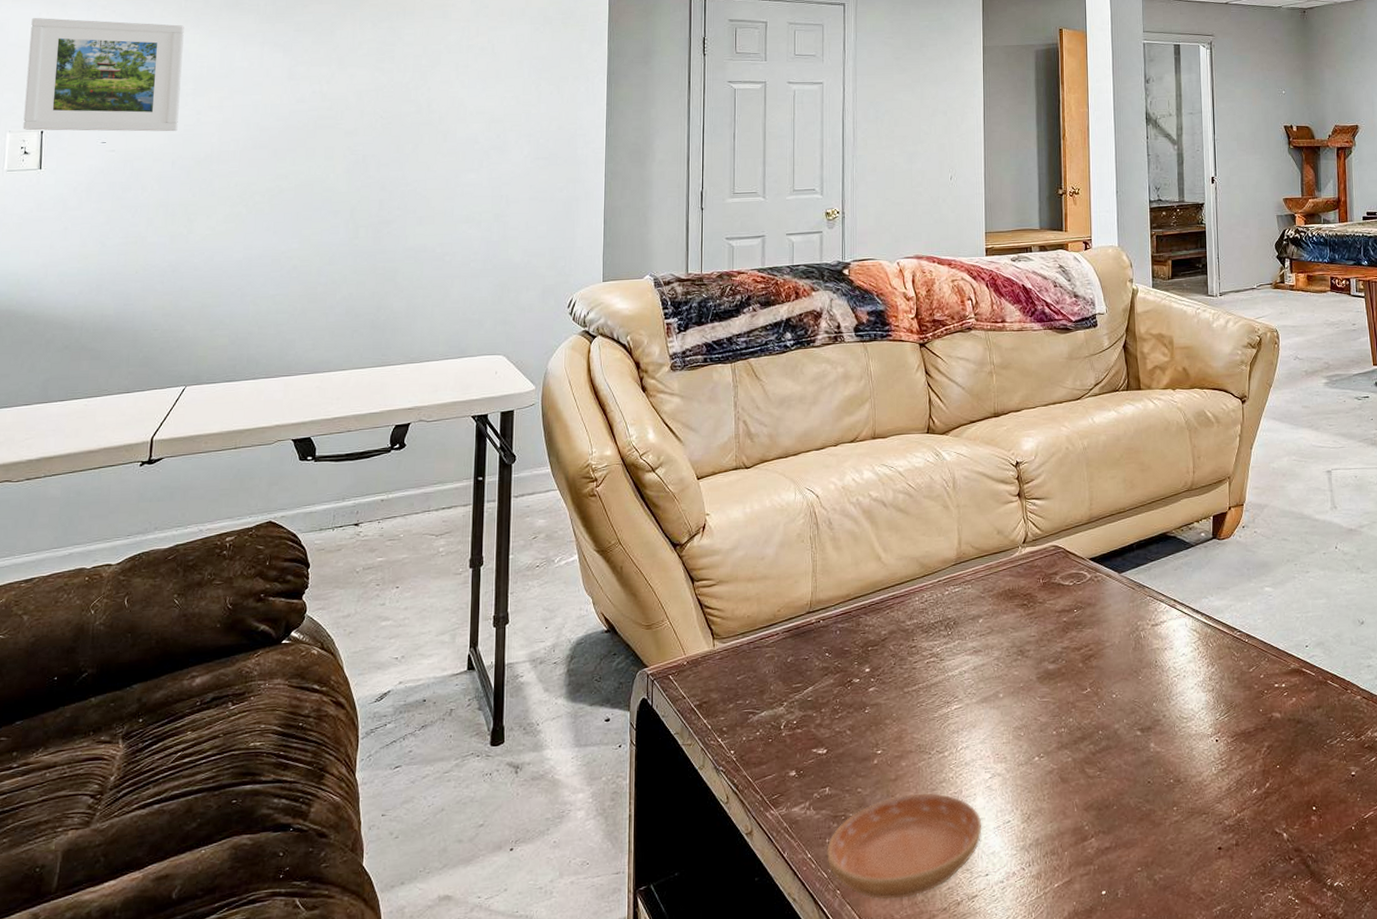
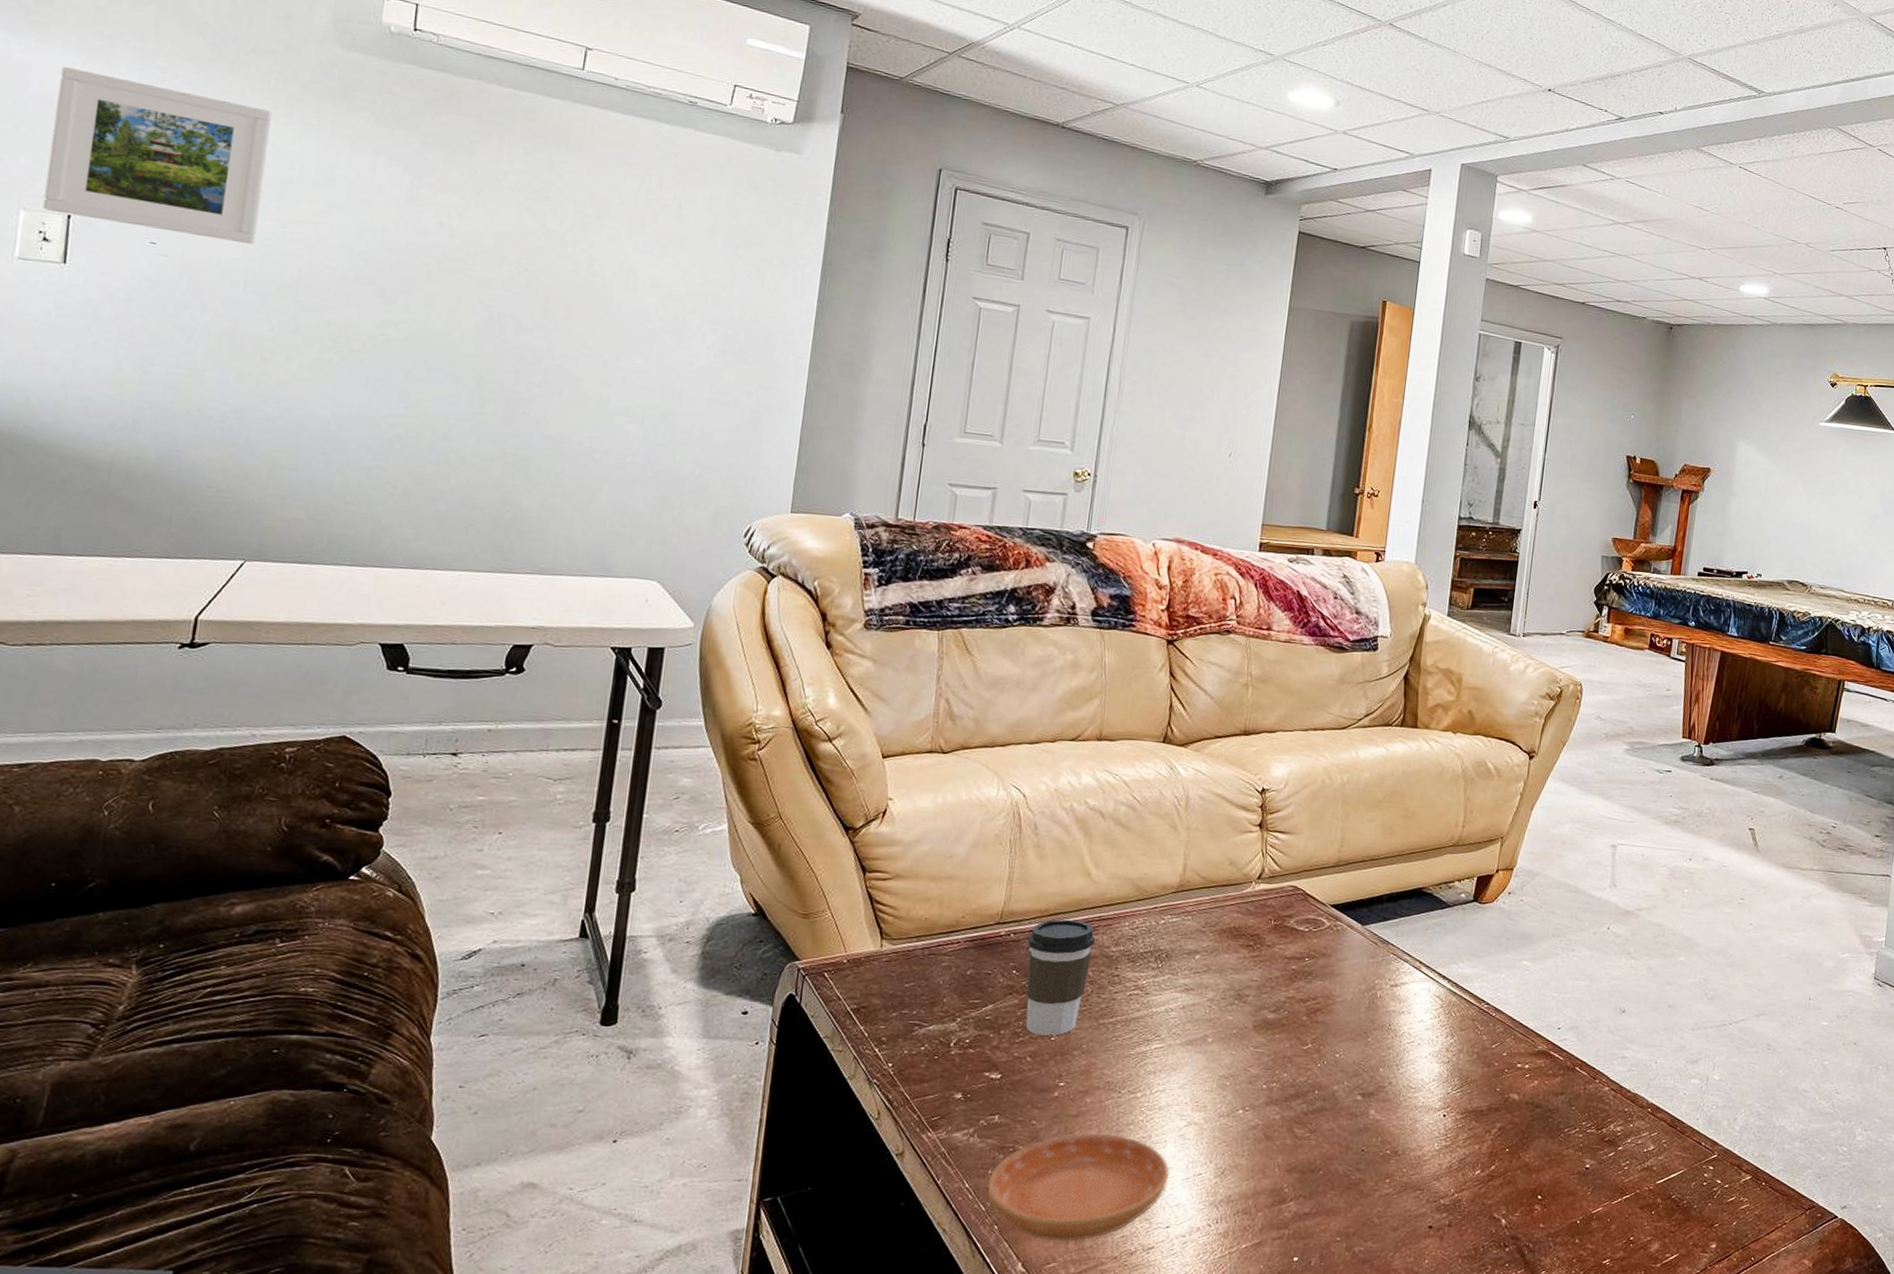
coffee cup: none [836,600,892,709] -> present [1025,919,1096,1036]

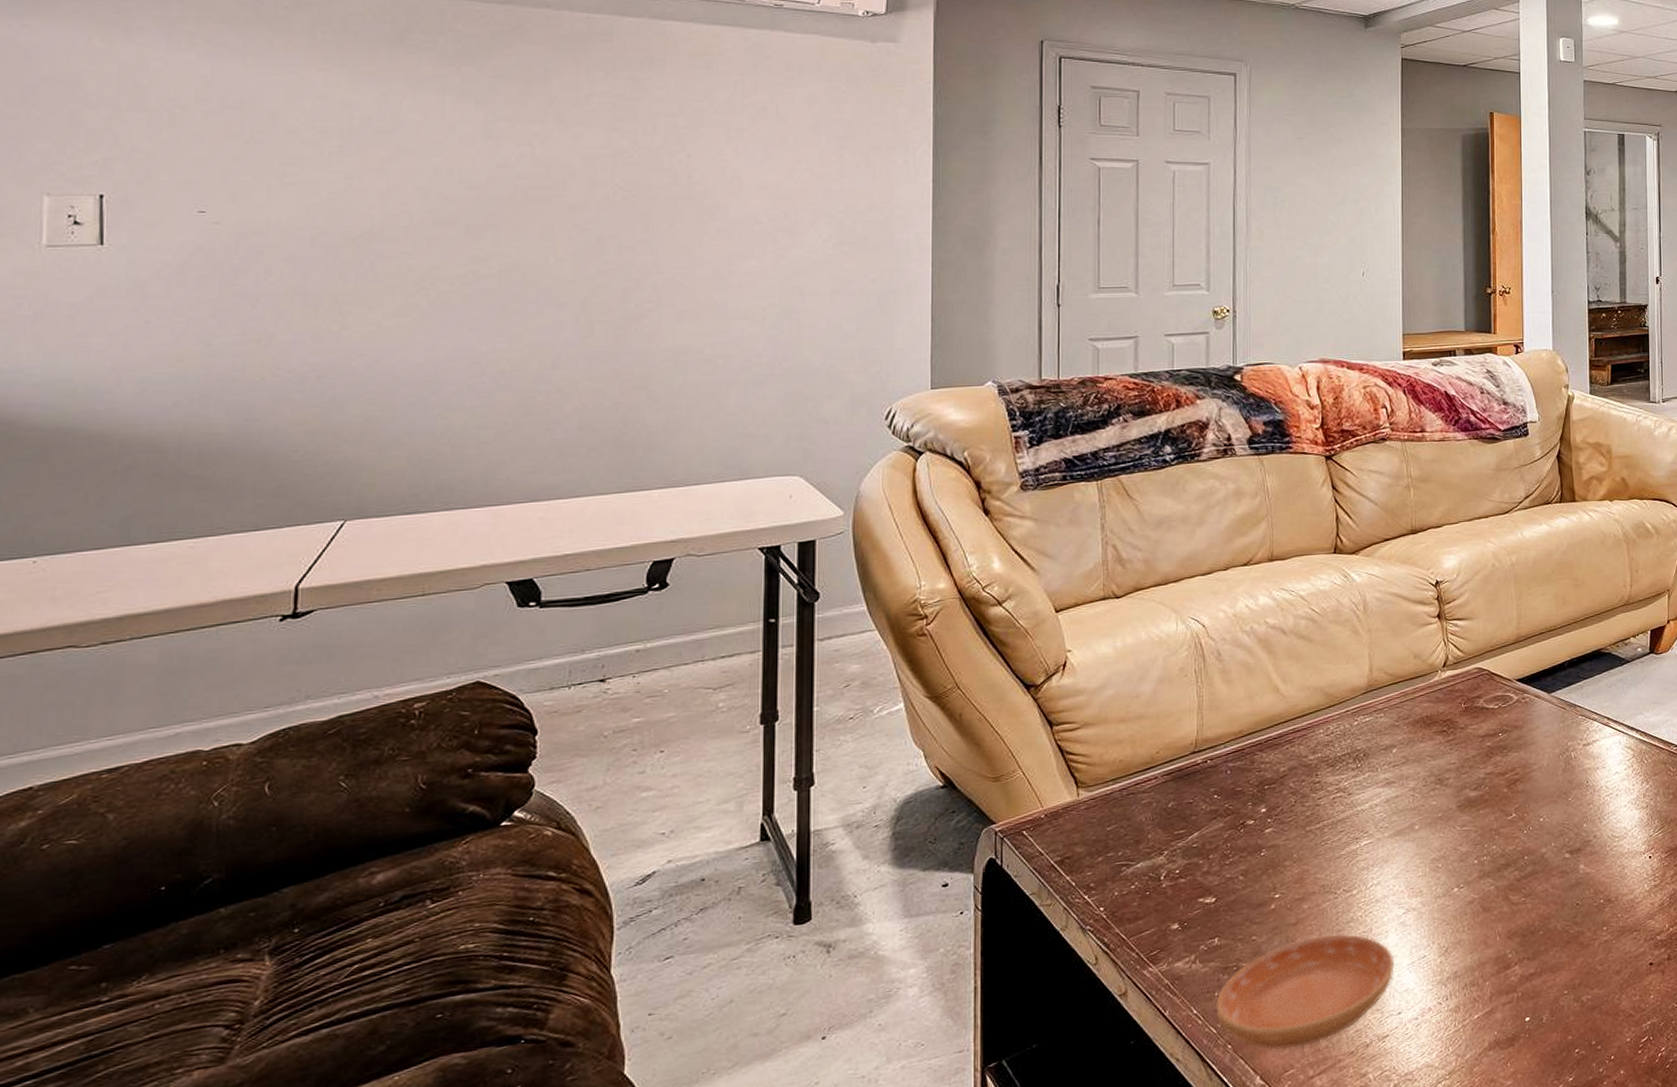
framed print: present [43,66,272,245] -> none [69,43,322,200]
coffee cup: present [1025,919,1096,1036] -> none [1226,735,1293,853]

